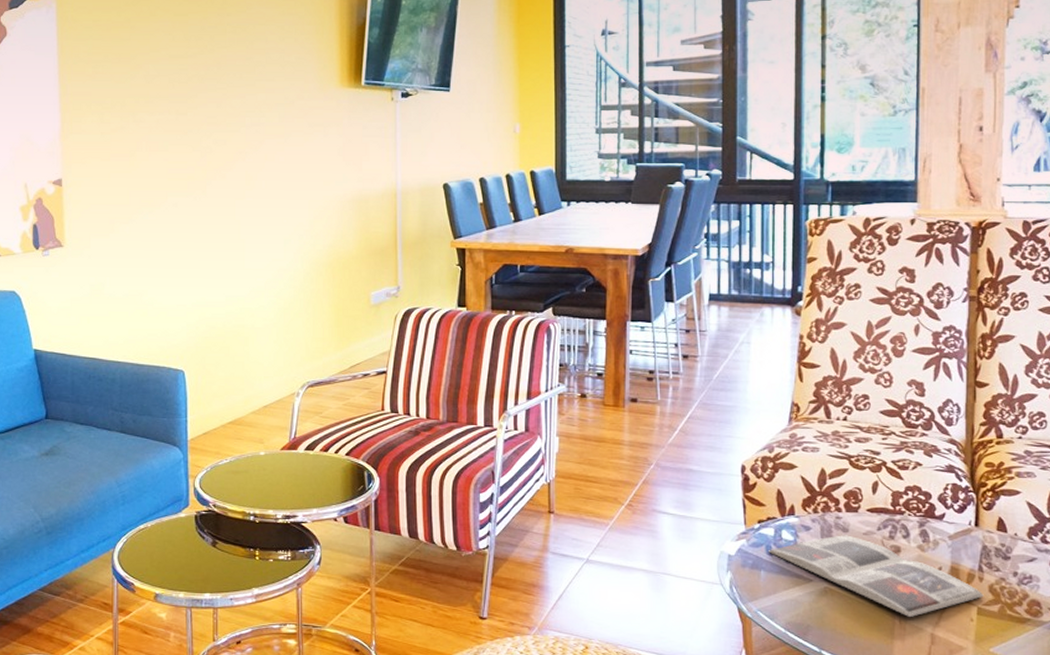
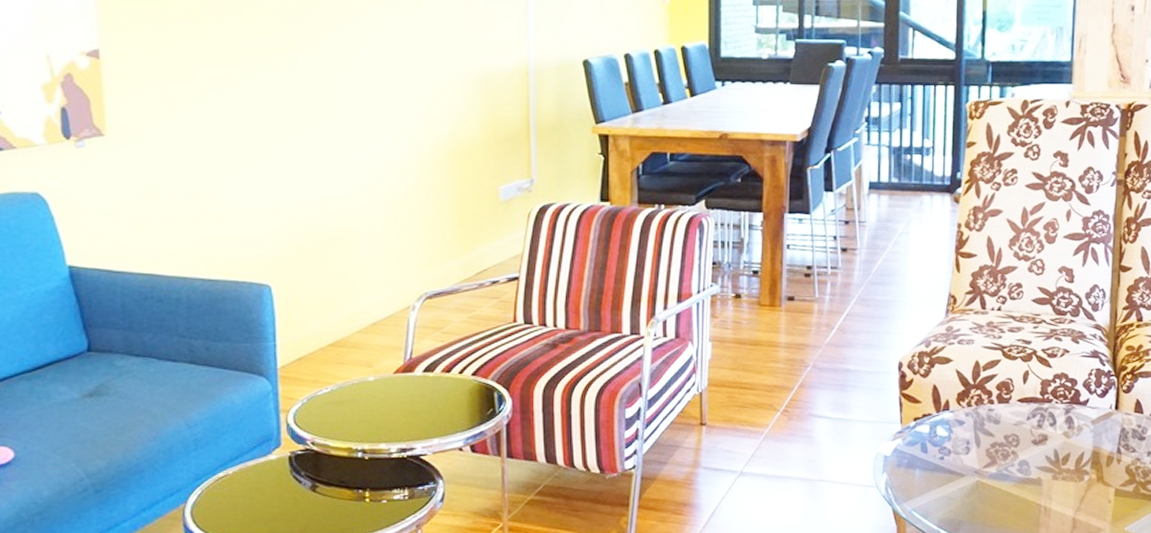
magazine: present [769,535,984,617] -> none [924,427,1121,504]

